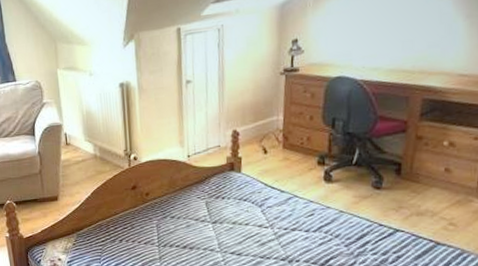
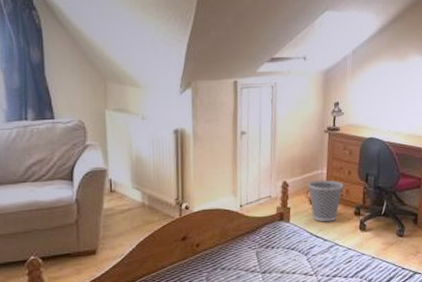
wastebasket: none [260,127,304,173] -> present [307,180,344,222]

